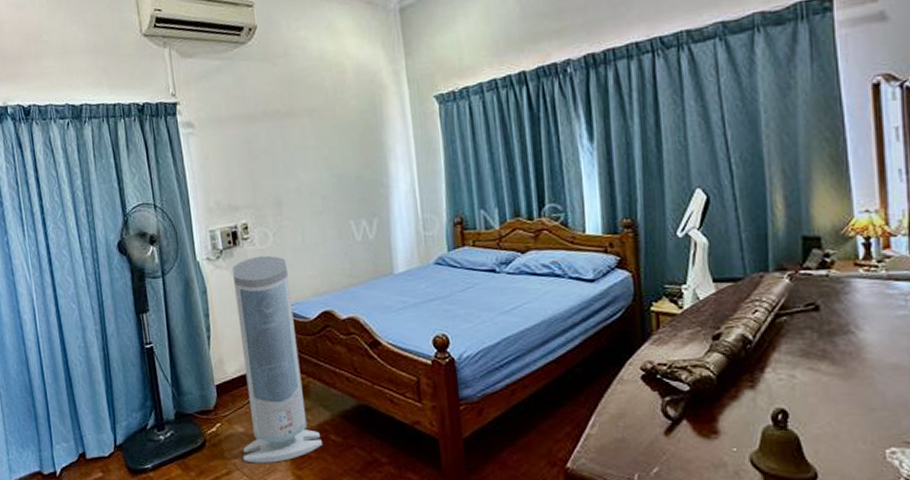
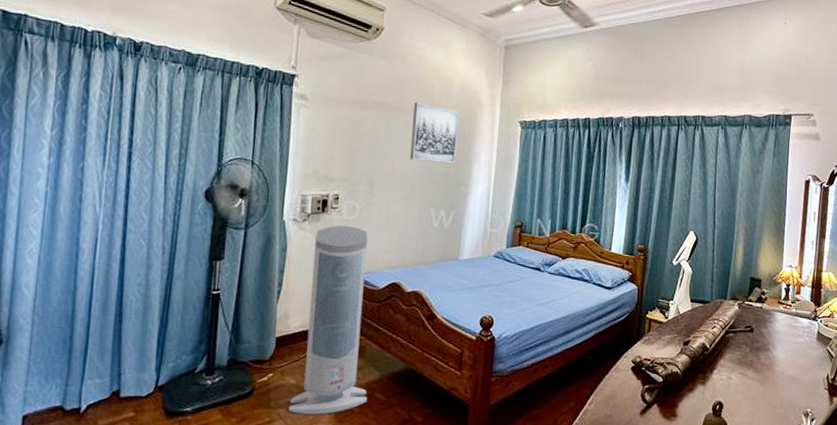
wall art: none [307,101,367,169] -> present [409,102,460,164]

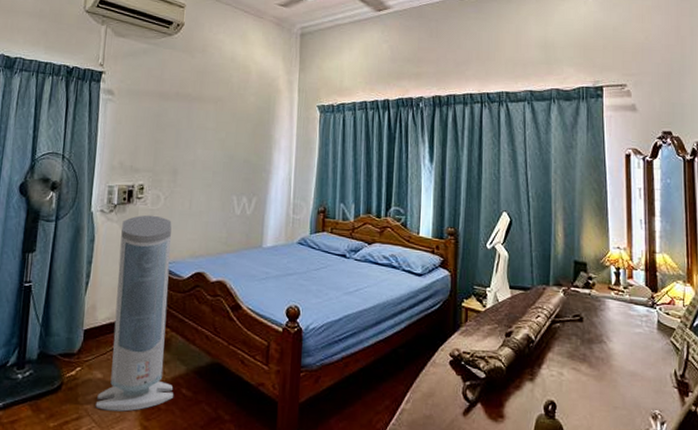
wall art: present [409,102,460,164] -> none [211,91,259,151]

